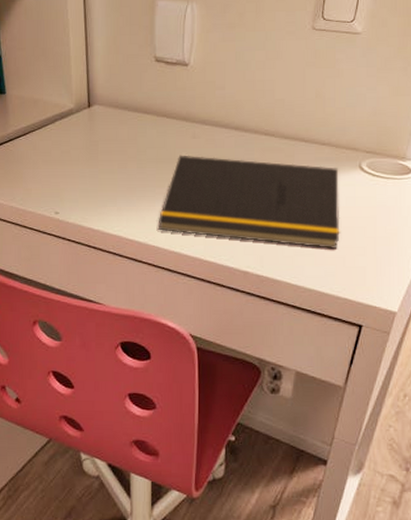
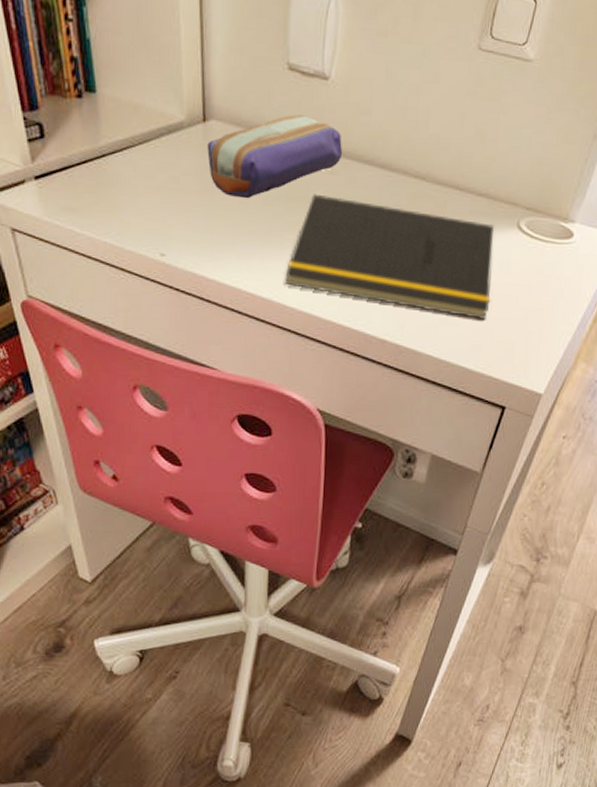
pencil case: none [92,95,203,164] -> present [207,115,343,199]

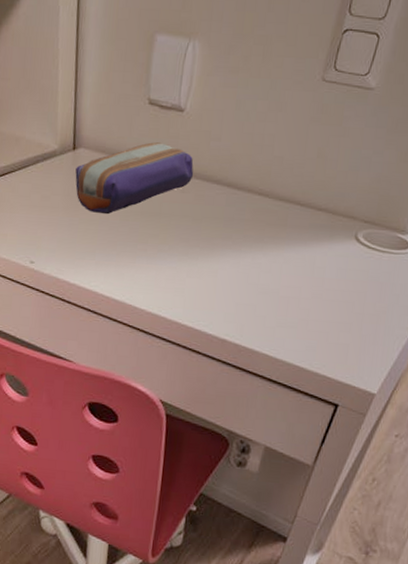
notepad: present [285,193,494,321] -> none [137,209,332,324]

